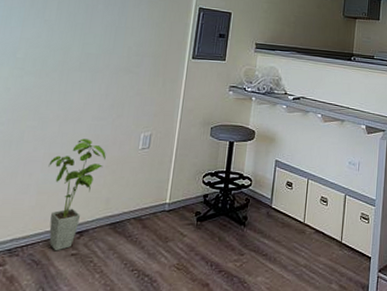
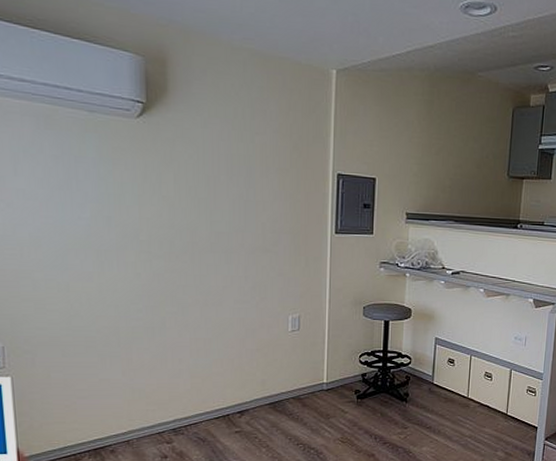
house plant: present [48,138,106,251] -> none [197,323,255,430]

